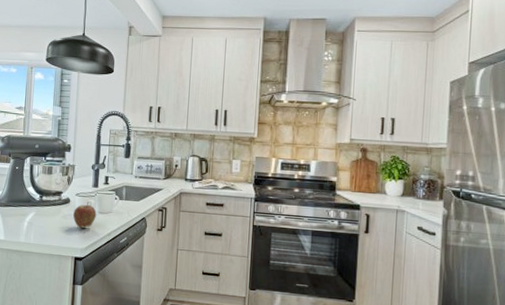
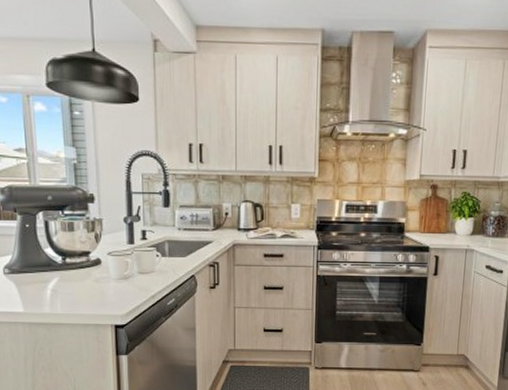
apple: present [73,202,97,229] -> none [107,262,136,293]

